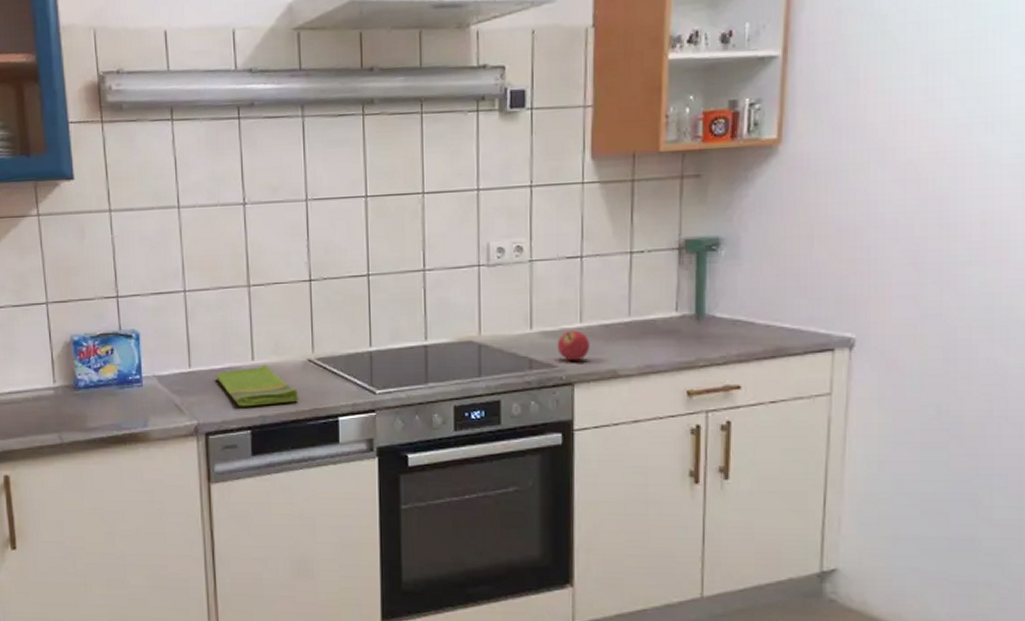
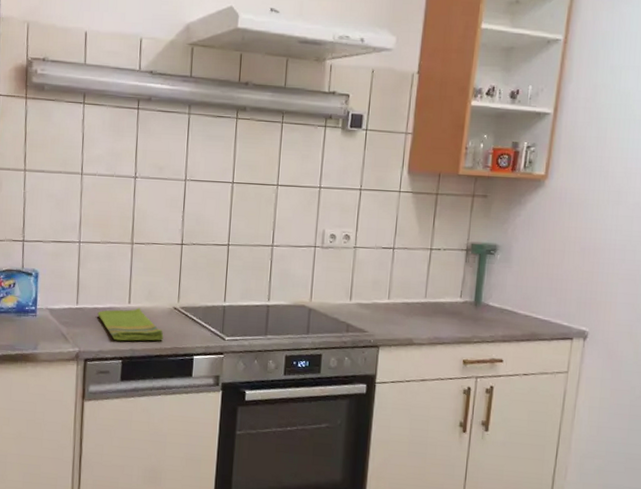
fruit: present [557,330,590,362] -> none [369,304,394,329]

